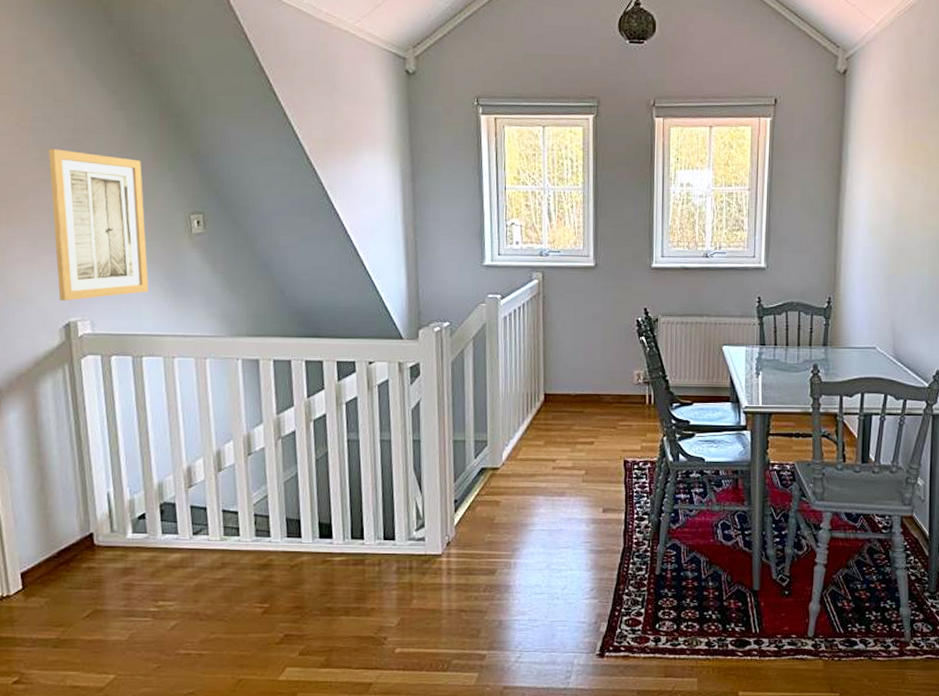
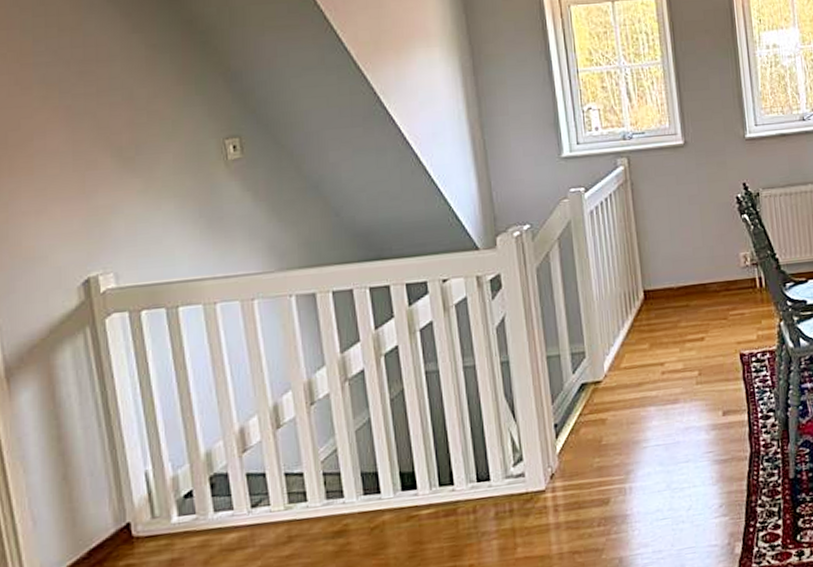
wall art: present [49,149,149,301] -> none [55,83,181,254]

